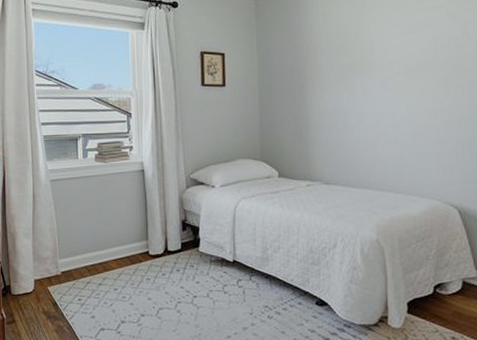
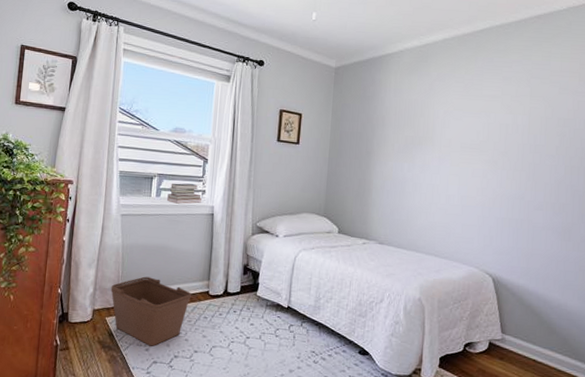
bicycle basket: none [49,242,131,313] -> present [111,276,191,346]

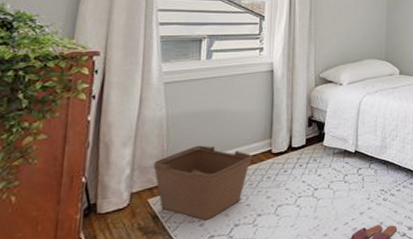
books: present [167,183,202,204] -> none [220,42,260,64]

